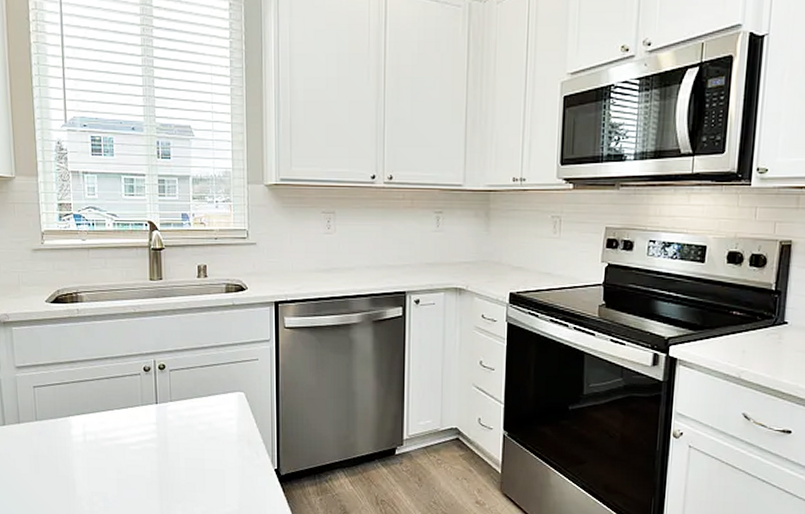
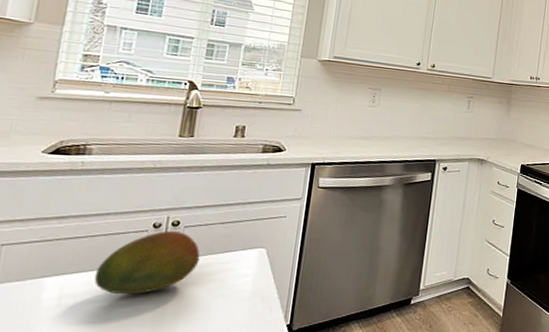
fruit: none [106,374,188,434] -> present [94,230,200,295]

